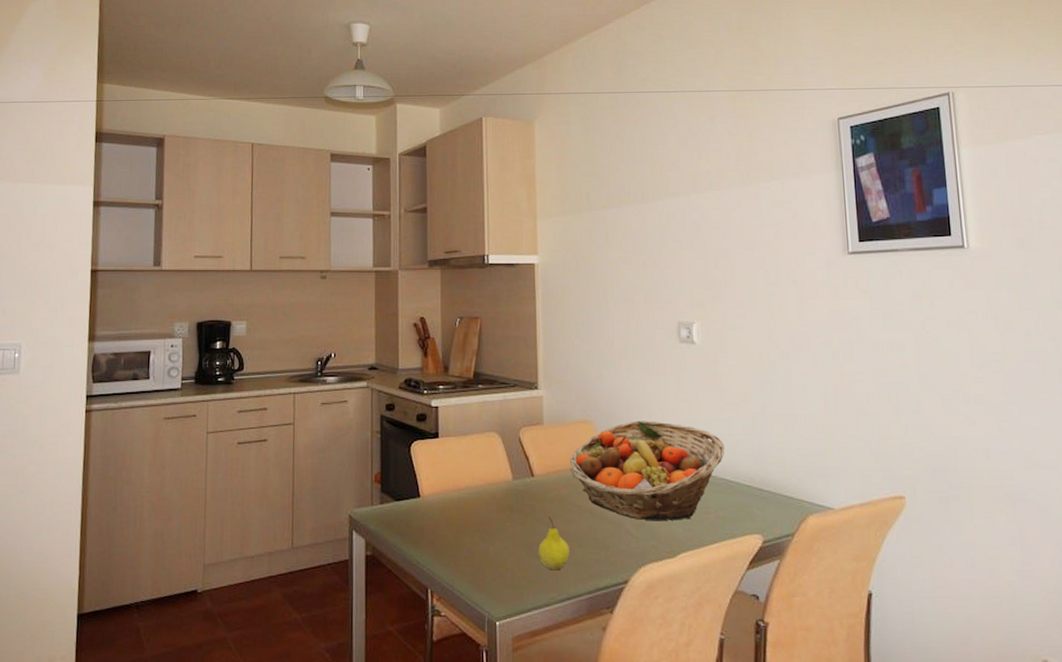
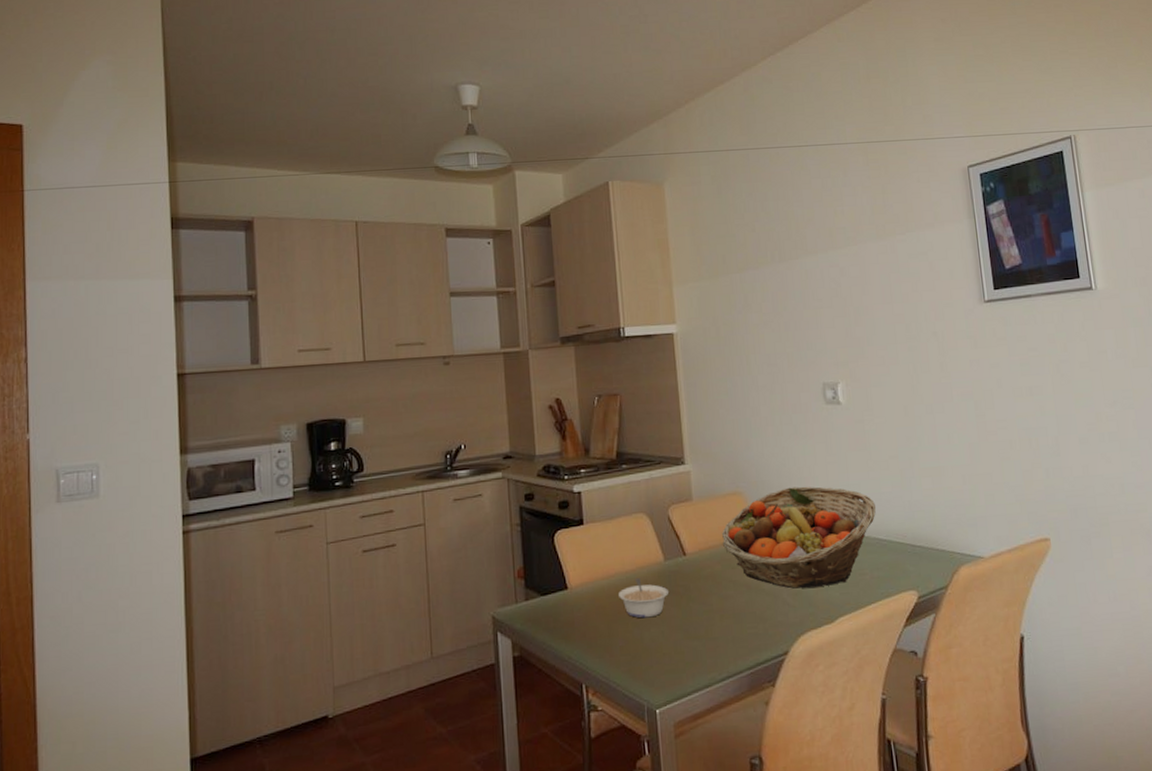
legume: none [466,493,516,533] -> present [617,577,670,619]
fruit: present [538,517,569,571] -> none [695,595,727,650]

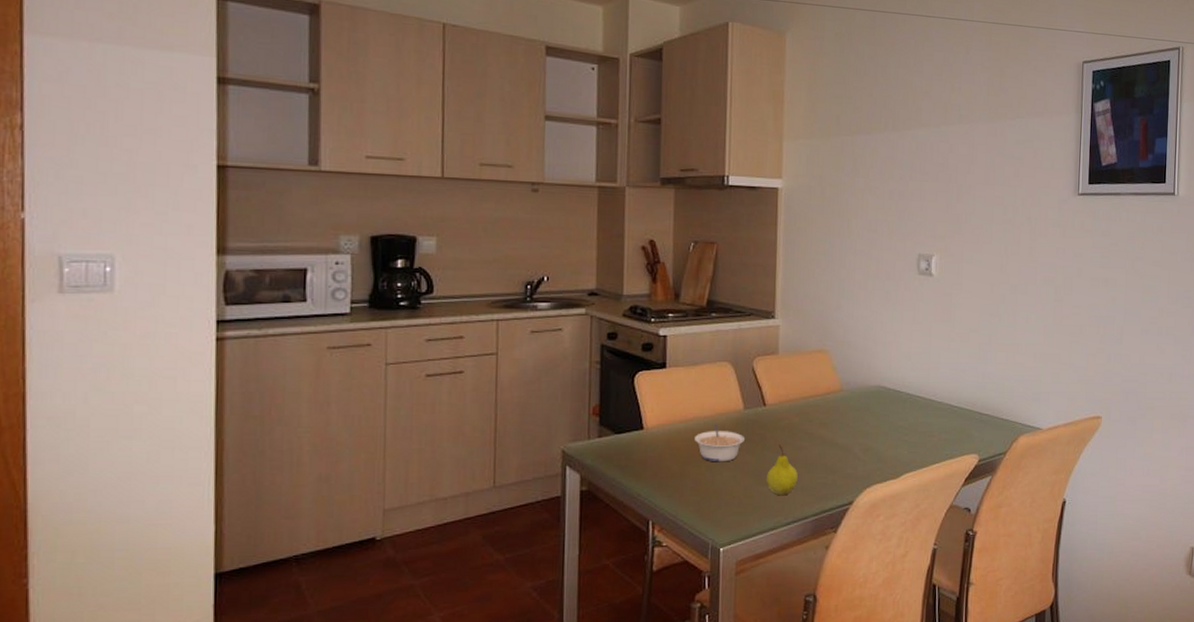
fruit: none [695,595,727,650] -> present [766,444,798,496]
fruit basket: present [722,486,876,589] -> none [803,350,952,445]

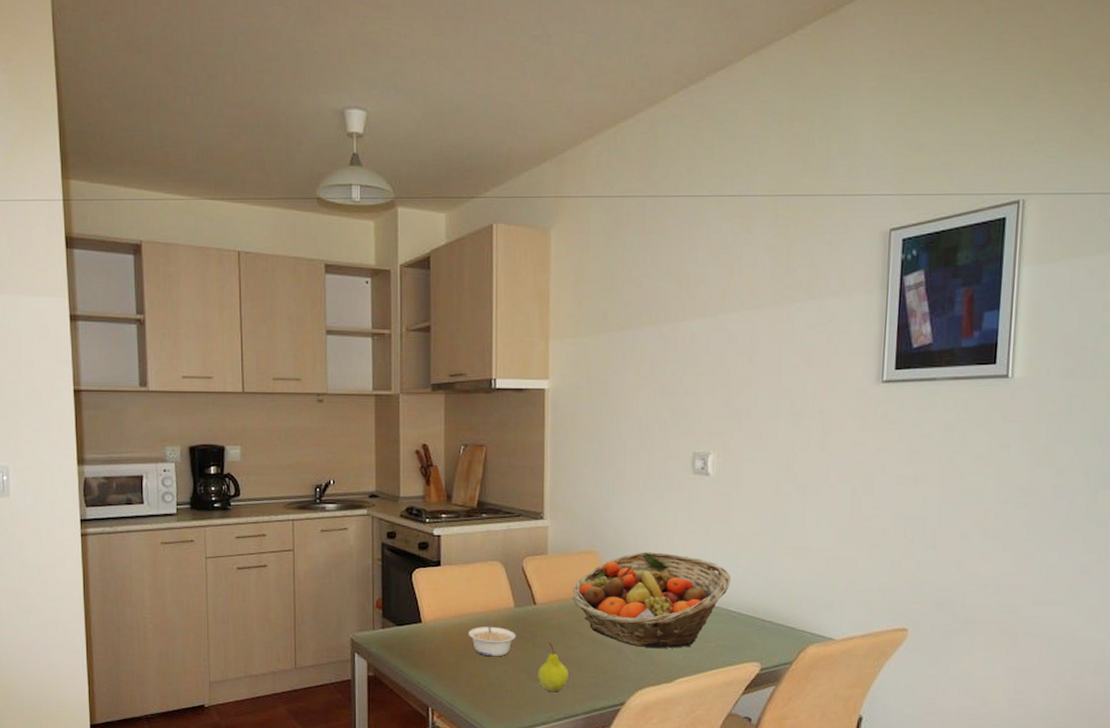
fruit basket: none [803,350,952,445] -> present [573,552,730,648]

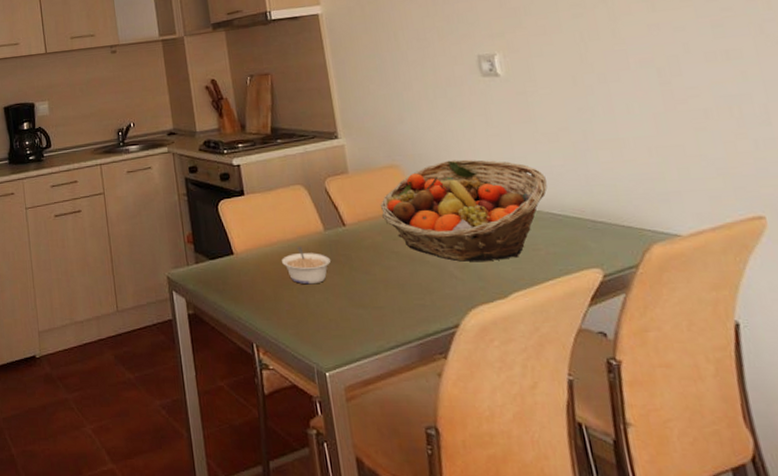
fruit: present [538,643,568,693] -> none [359,265,393,319]

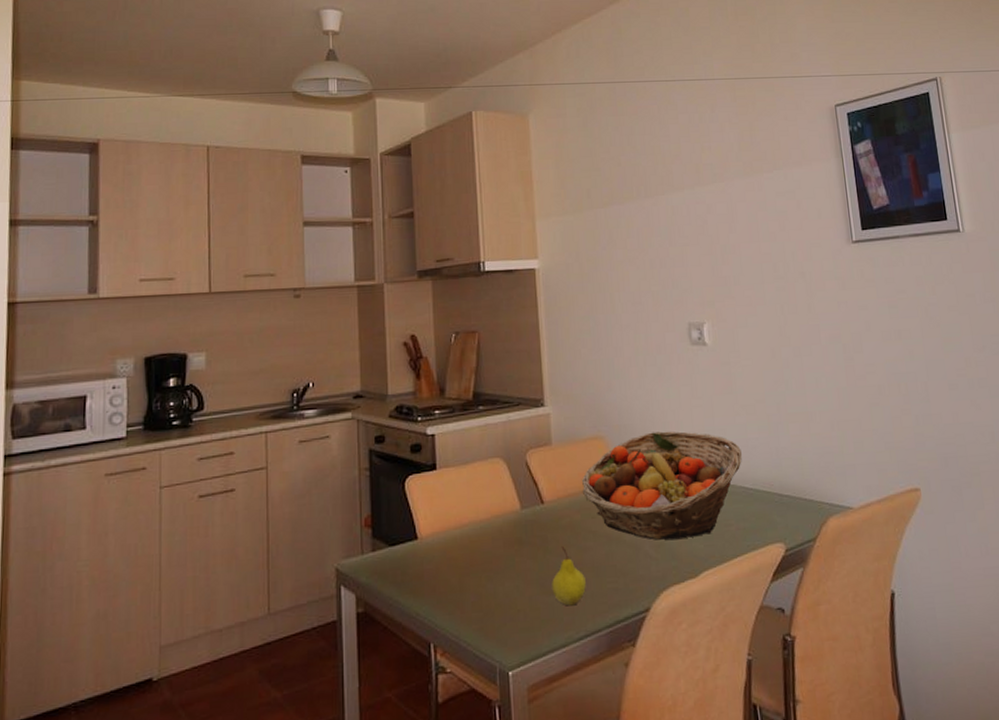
legume: present [281,246,331,285] -> none [470,527,526,572]
fruit: none [359,265,393,319] -> present [552,546,586,606]

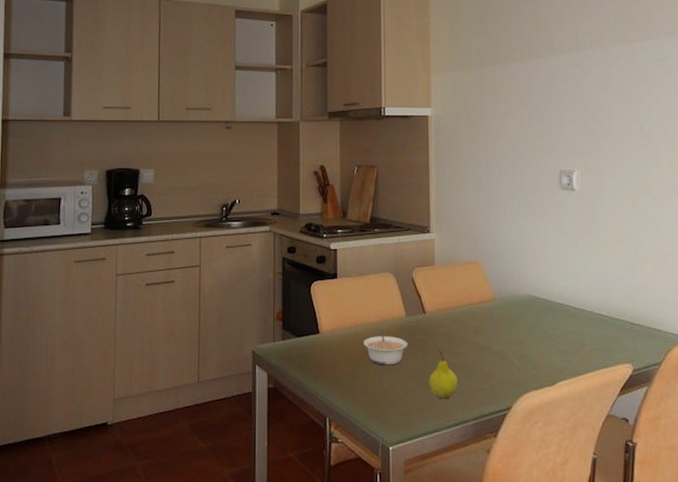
legume: none [470,527,526,572] -> present [362,329,409,365]
fruit basket: present [582,431,742,540] -> none [459,261,600,352]

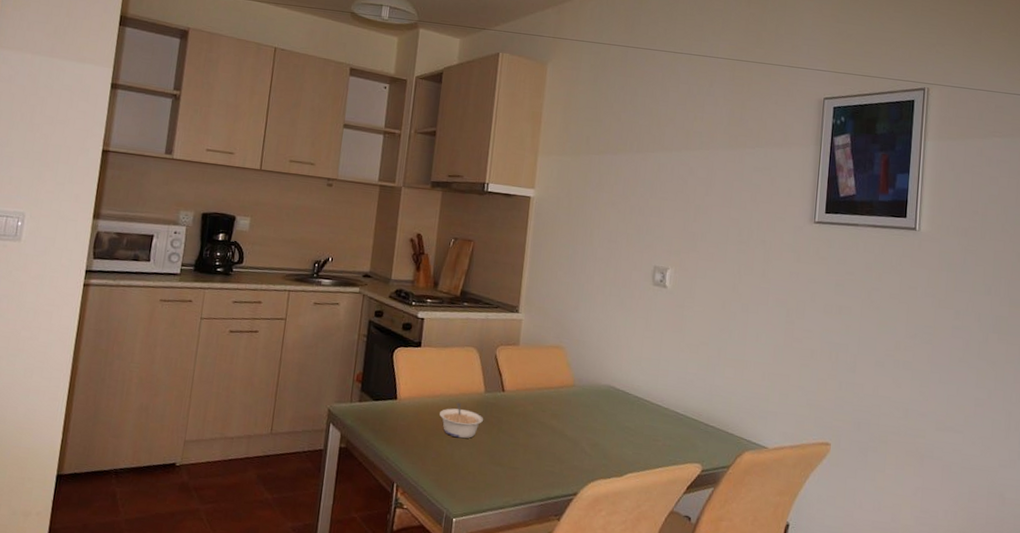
fruit: present [429,350,457,399] -> none [499,429,528,478]

